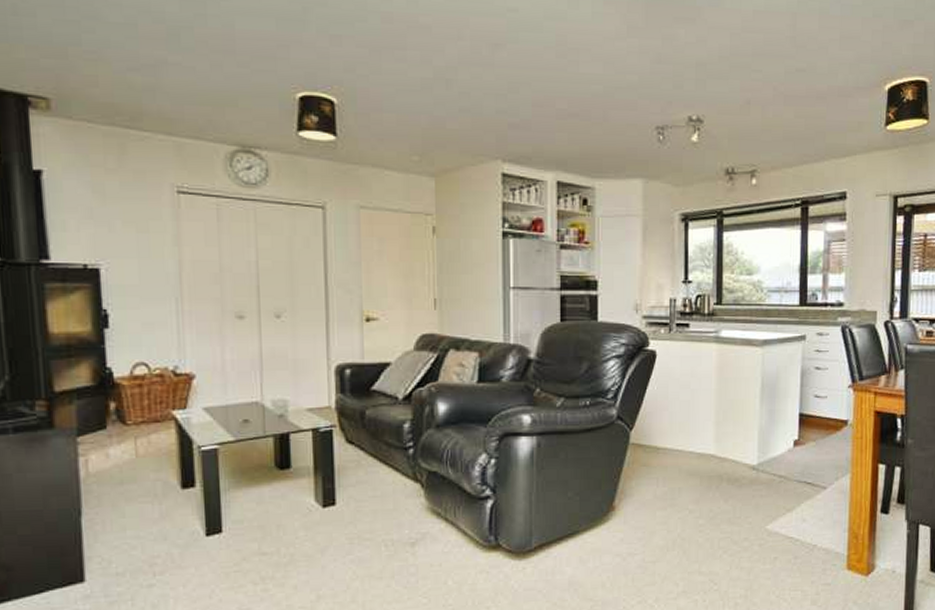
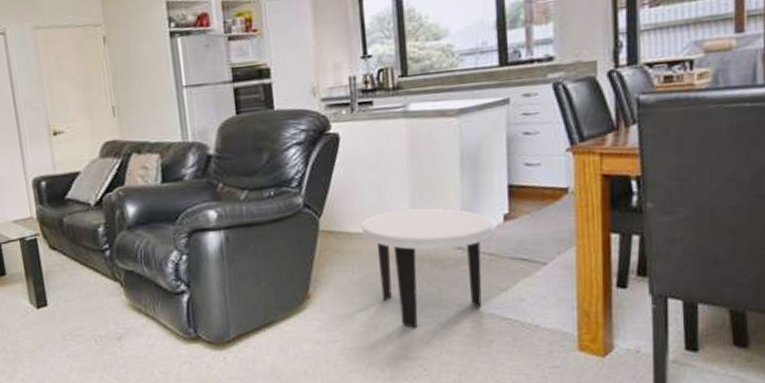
side table: none [668,428,785,544] -> present [360,207,493,329]

